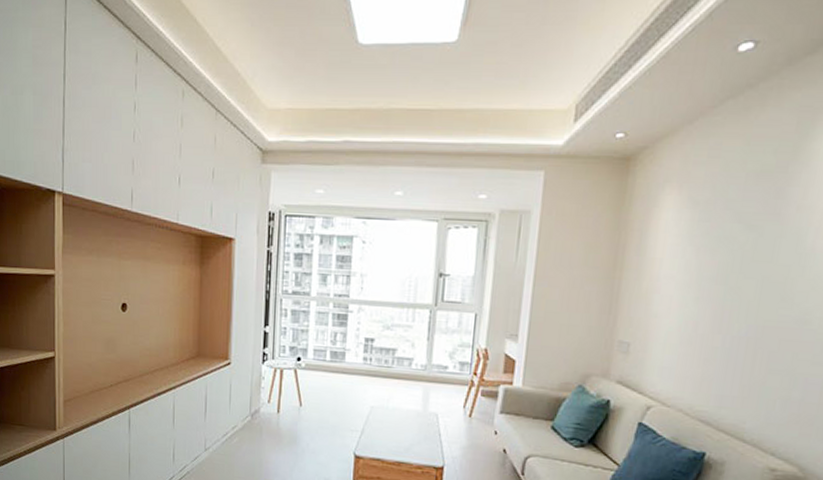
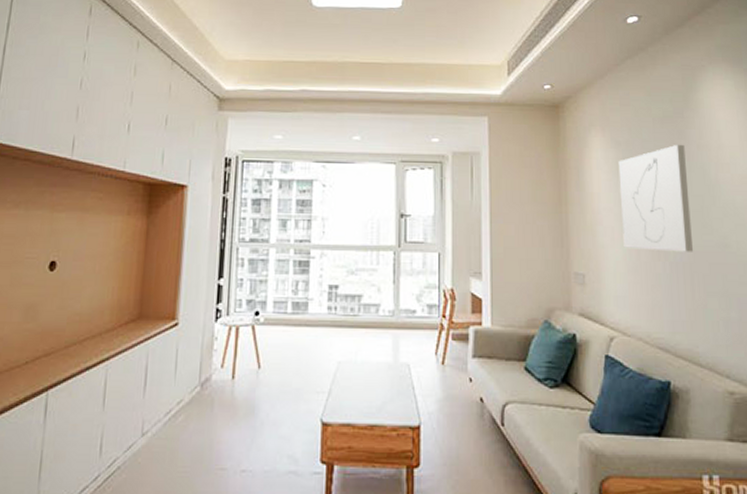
wall art: none [680,204,781,327] -> present [618,144,693,252]

